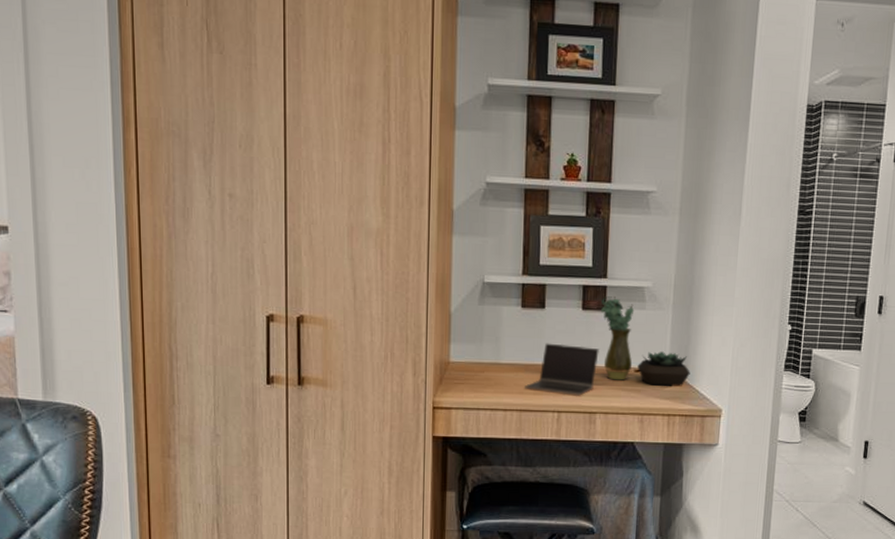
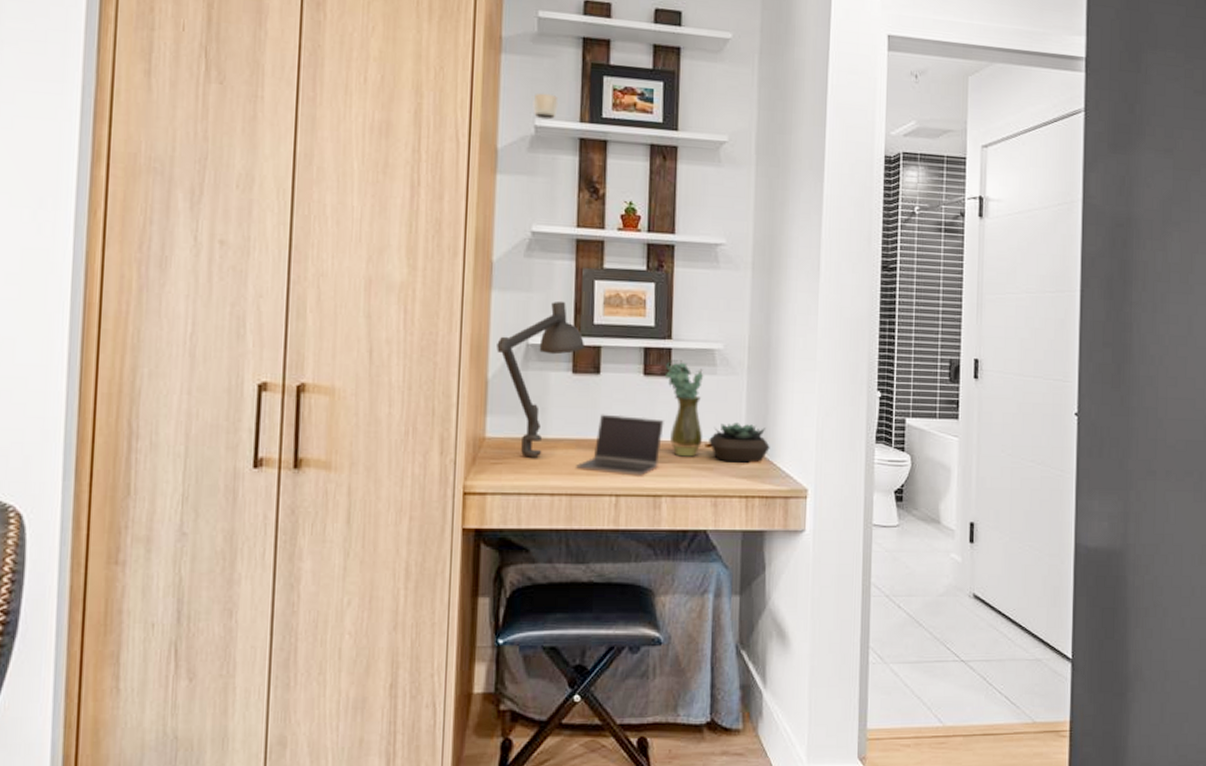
desk lamp: none [458,244,533,379] -> present [497,300,585,458]
candle: none [485,53,509,78] -> present [532,93,559,120]

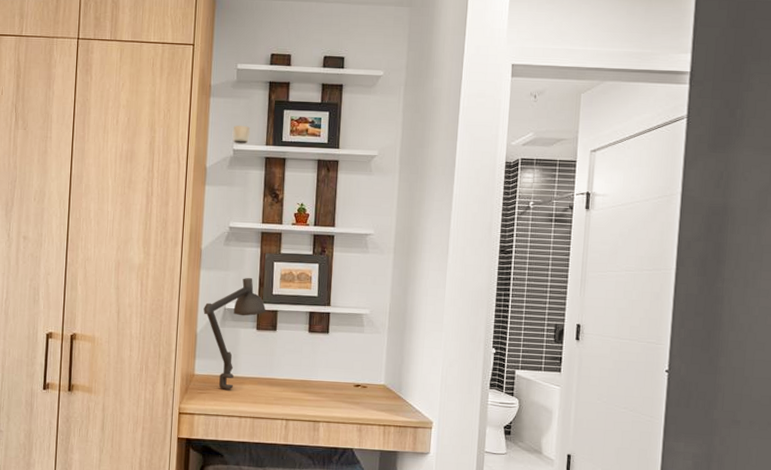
laptop computer: present [575,414,664,476] -> none [257,360,323,407]
vase: present [666,357,704,457] -> none [325,319,354,394]
succulent plant: present [709,422,770,463] -> none [356,369,404,400]

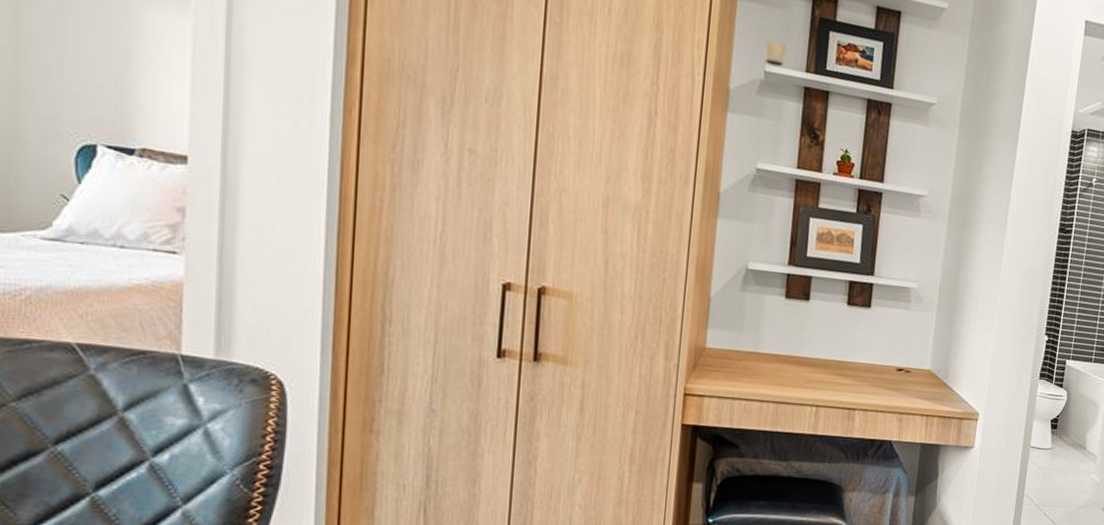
desk lamp: present [203,277,266,390] -> none [719,233,798,369]

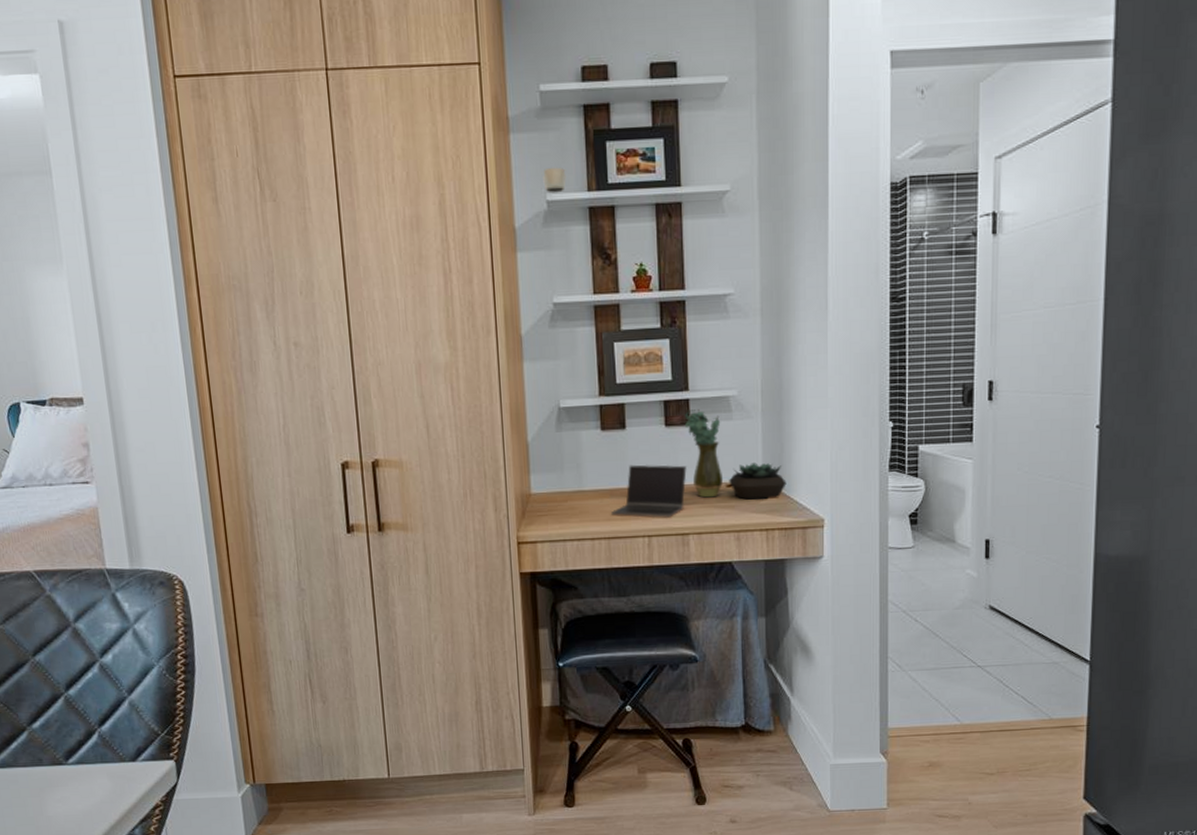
laptop computer: none [782,335,862,391] -> present [610,464,687,518]
vase: none [865,291,900,379] -> present [685,407,724,498]
succulent plant: none [899,352,951,388] -> present [729,463,787,500]

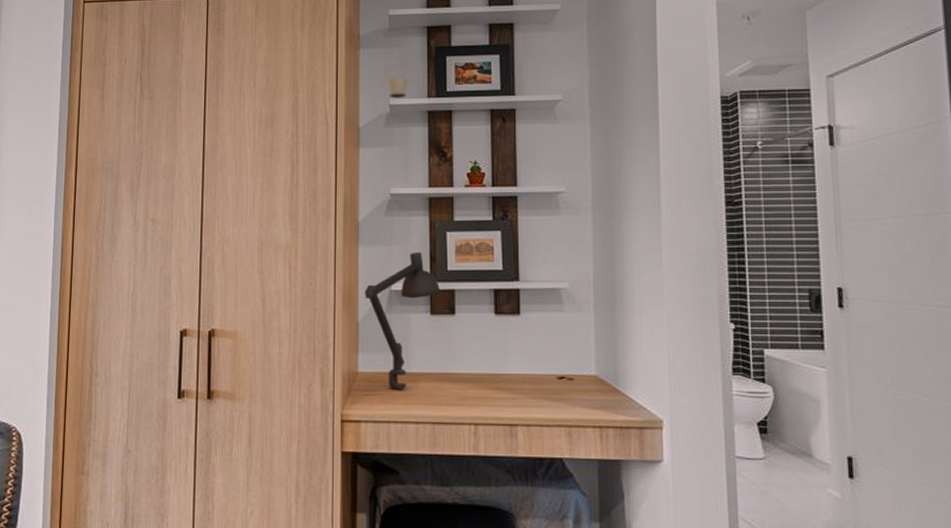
desk lamp: none [533,365,611,508] -> present [365,251,441,390]
laptop computer: present [610,464,687,518] -> none [436,350,516,407]
vase: present [685,407,724,498] -> none [515,297,554,389]
succulent plant: present [729,463,787,500] -> none [560,356,621,395]

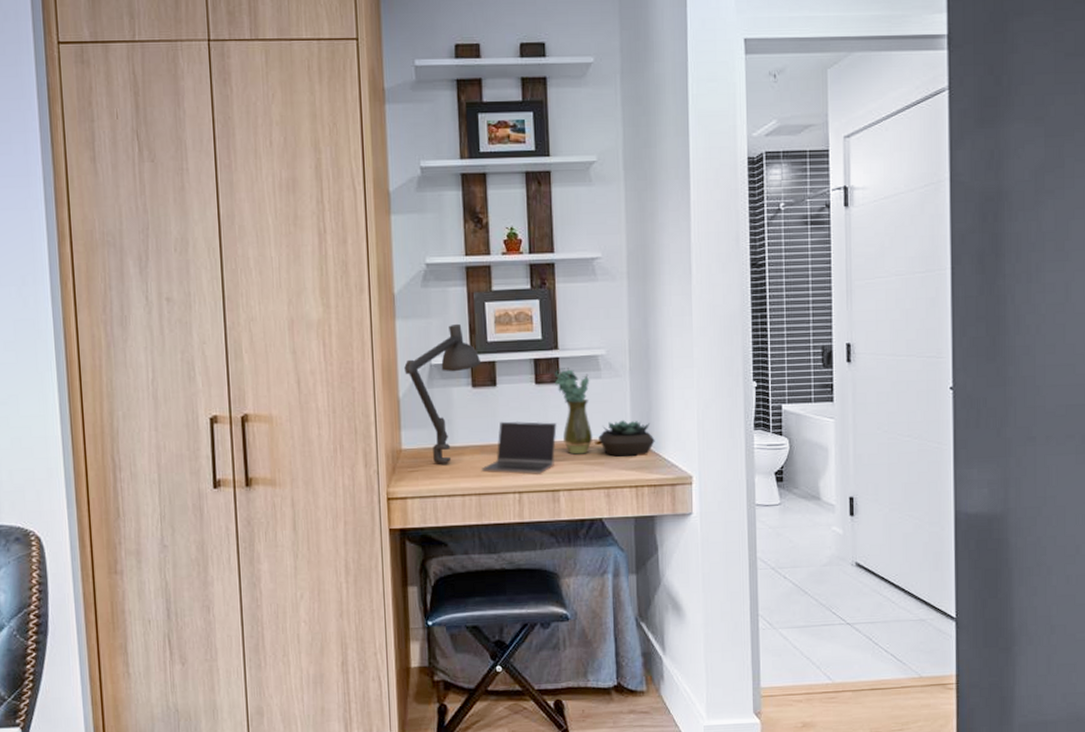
candle: present [386,77,409,99] -> none [415,136,440,160]
laptop computer: none [436,350,516,407] -> present [481,421,557,475]
vase: none [515,297,554,389] -> present [555,366,593,455]
succulent plant: none [560,356,621,395] -> present [598,420,655,457]

